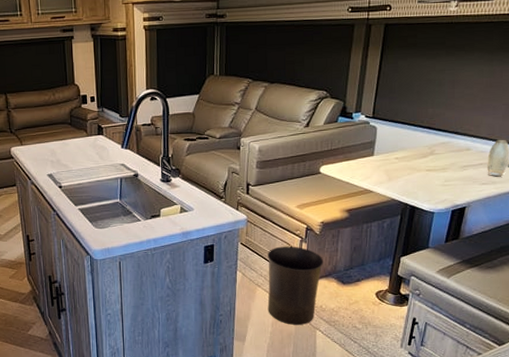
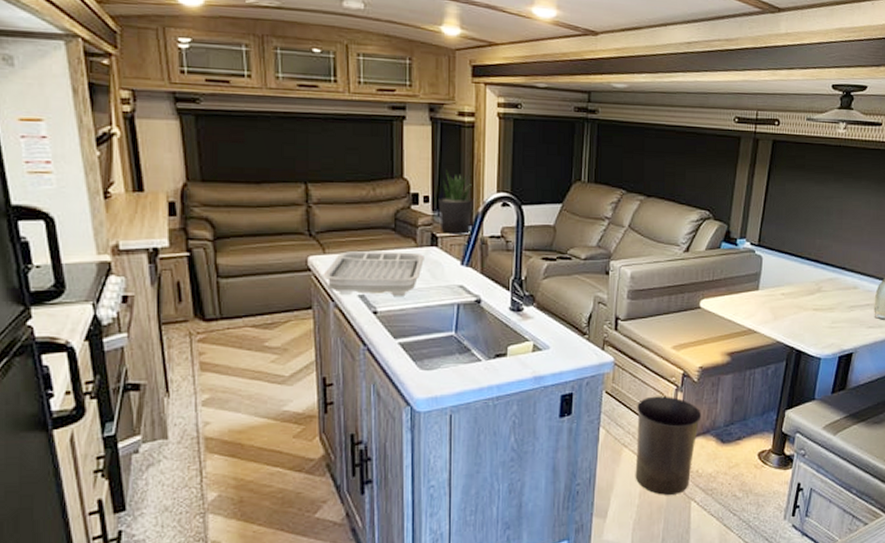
dish rack: none [22,140,94,176] -> present [323,251,424,296]
planter: none [101,75,128,125] -> present [438,170,473,234]

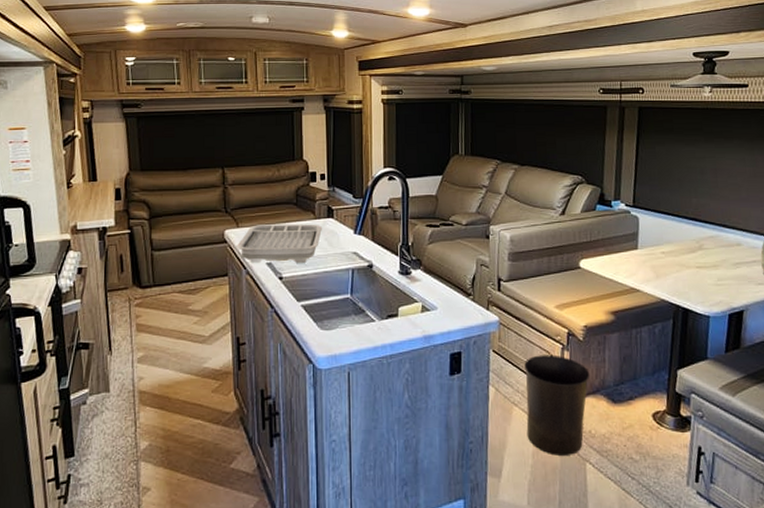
planter: present [438,170,473,234] -> none [333,151,363,206]

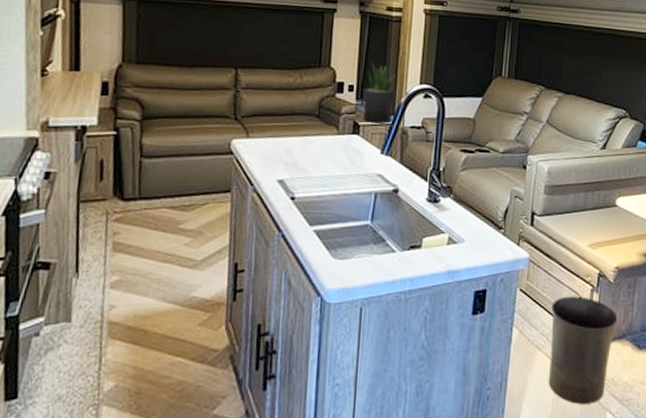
dish rack: present [237,224,322,264] -> none [244,136,345,183]
planter: none [333,151,363,206] -> present [362,61,397,124]

